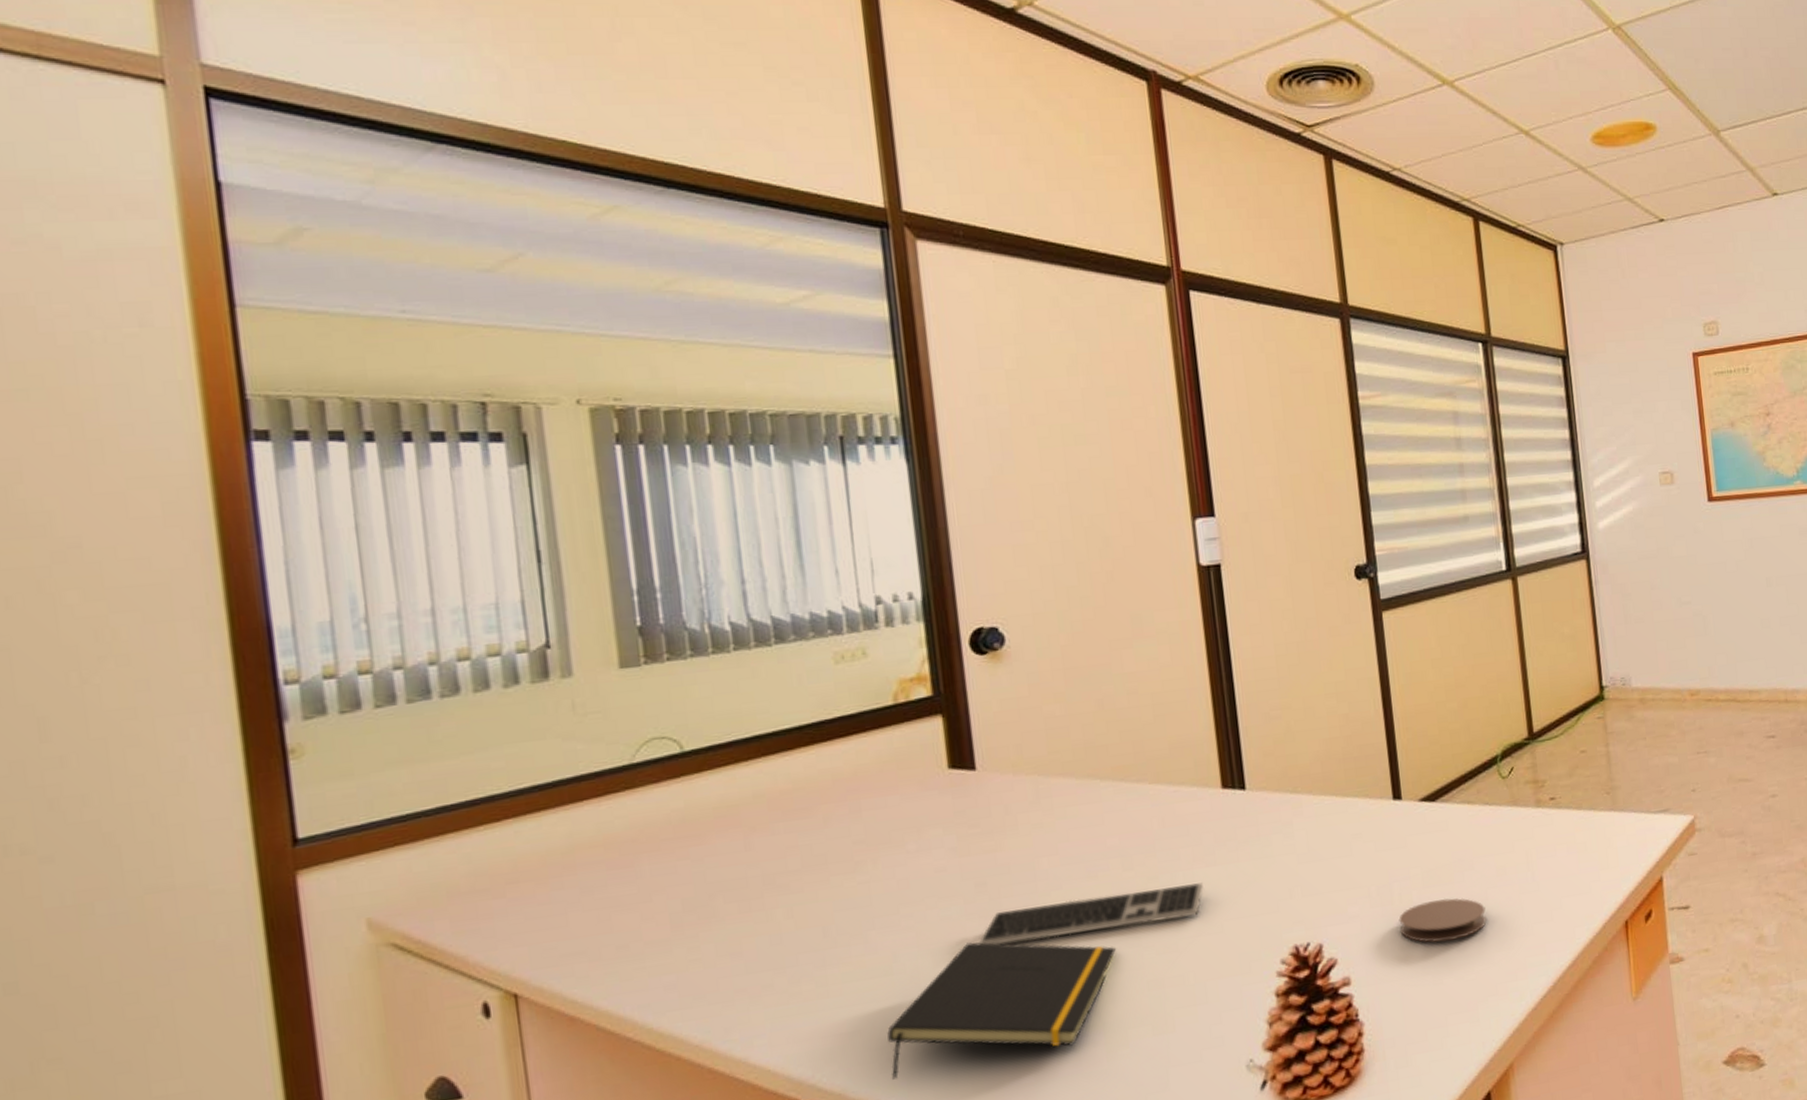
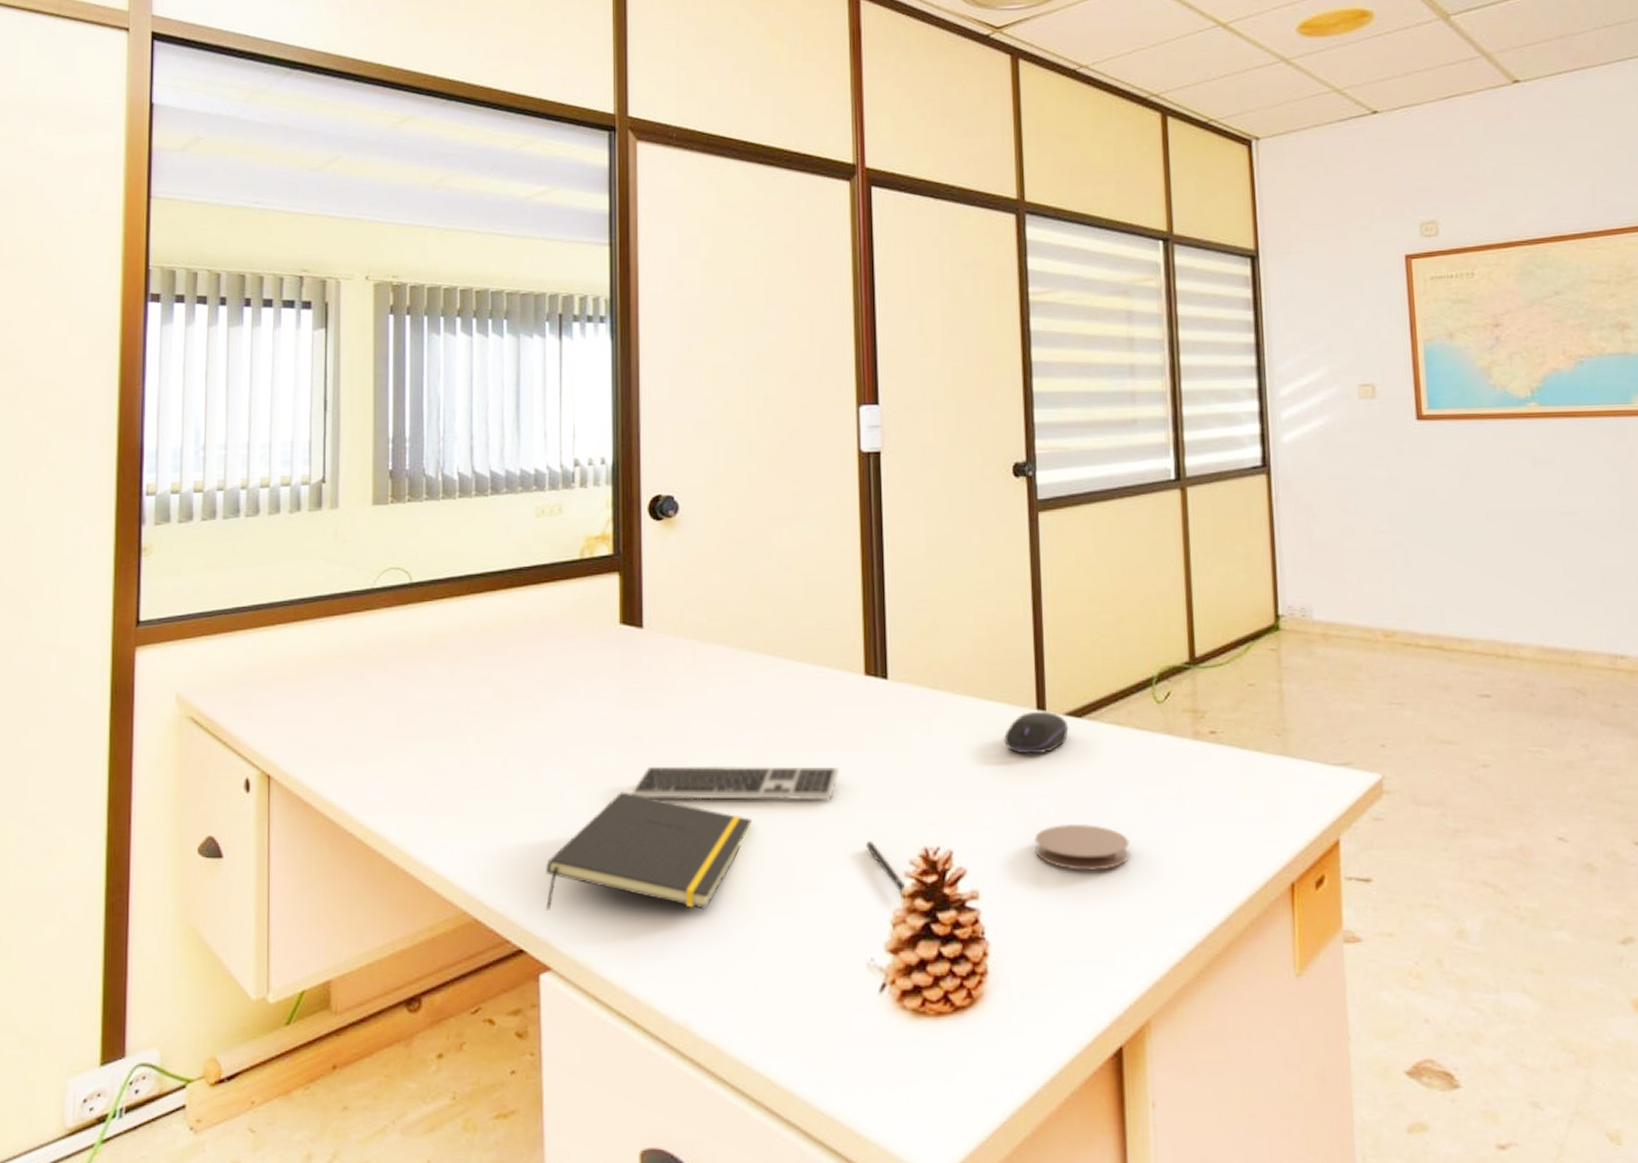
pen: none [1236,948,1279,994] -> present [866,841,906,895]
computer mouse: none [1364,799,1424,843] -> present [1004,711,1069,754]

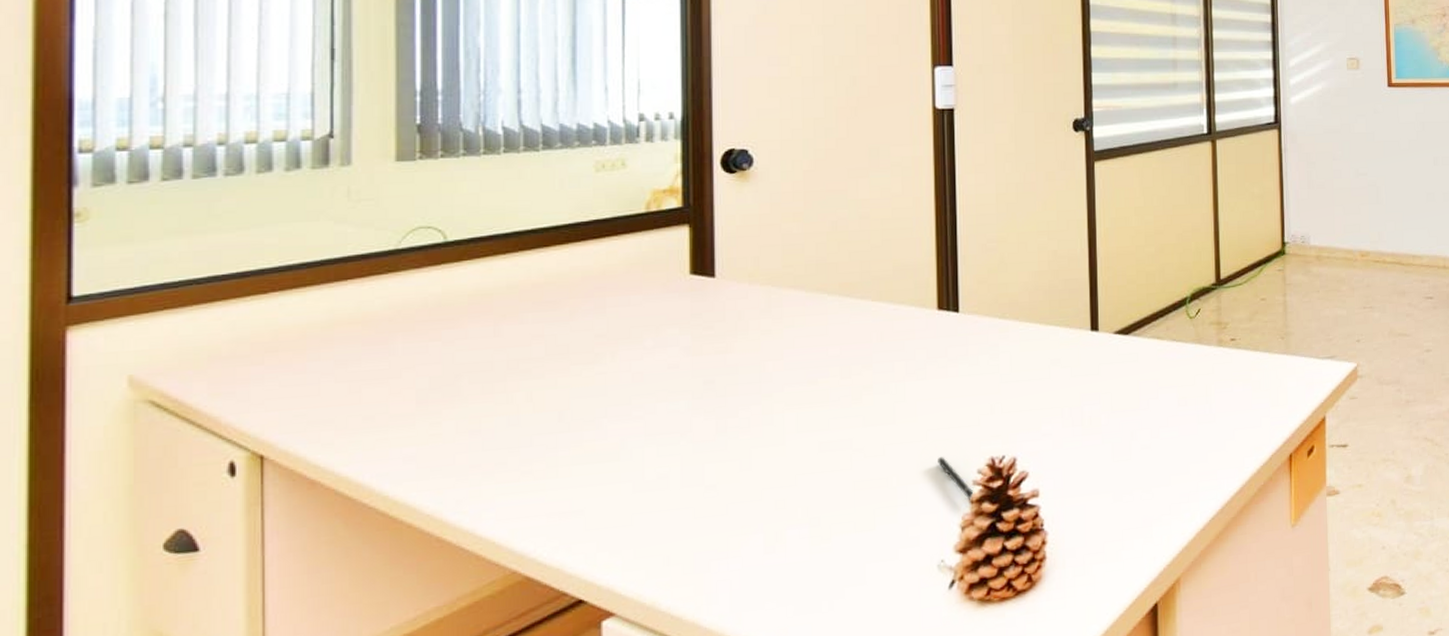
notepad: present [546,792,752,910] -> none [609,435,827,558]
keyboard: present [631,765,839,800] -> none [702,394,913,440]
computer mouse: present [1004,711,1069,754] -> none [1063,331,1118,370]
coaster: present [1034,823,1130,871] -> none [1087,423,1166,463]

